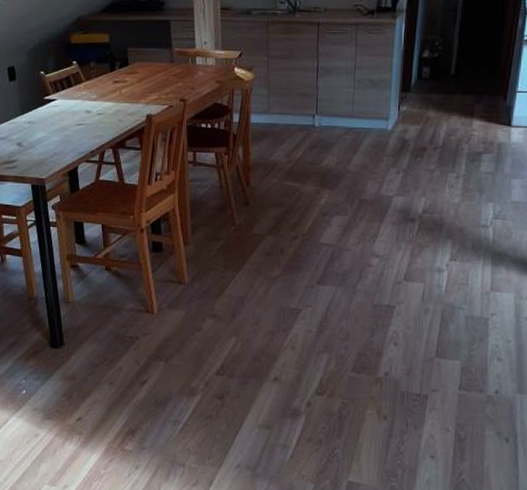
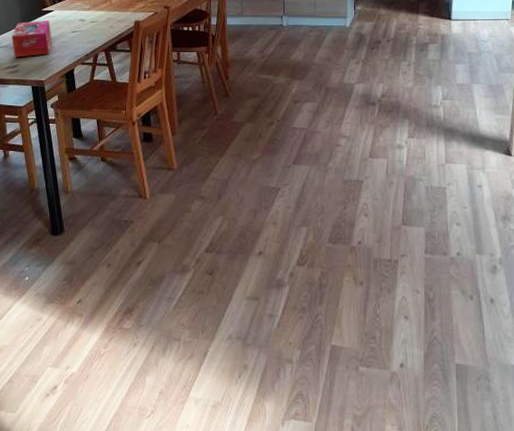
tissue box: none [9,110,54,152] -> present [11,20,52,58]

